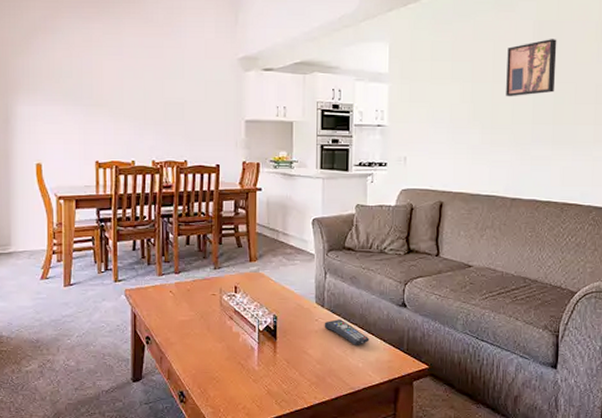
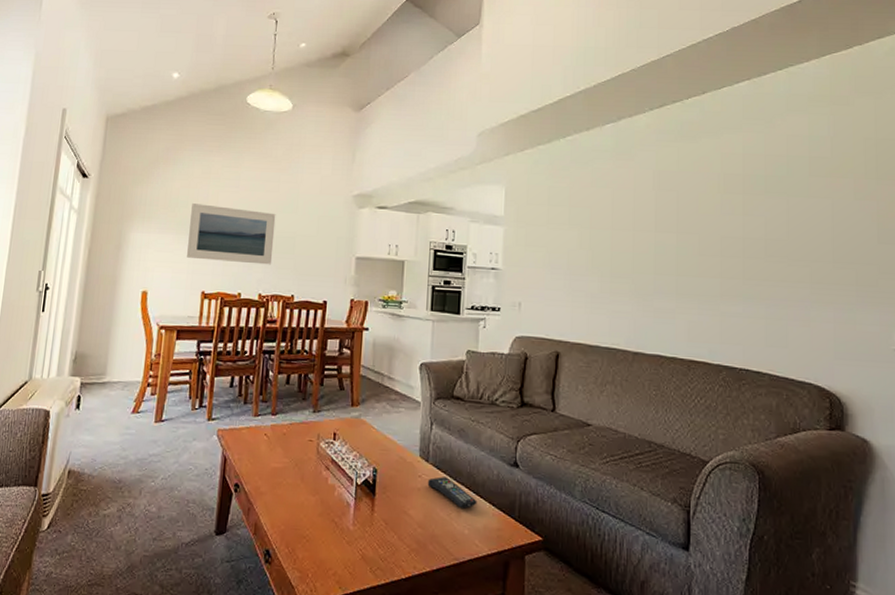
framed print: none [76,73,163,132] -> present [187,203,276,265]
wall art: present [506,39,557,97] -> none [626,189,678,246]

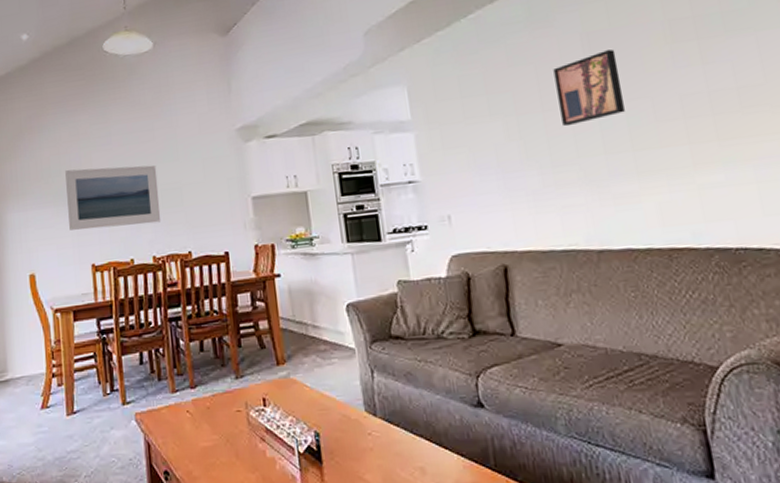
remote control: present [427,476,477,509] -> none [379,430,443,464]
wall art: none [626,189,678,246] -> present [553,49,625,127]

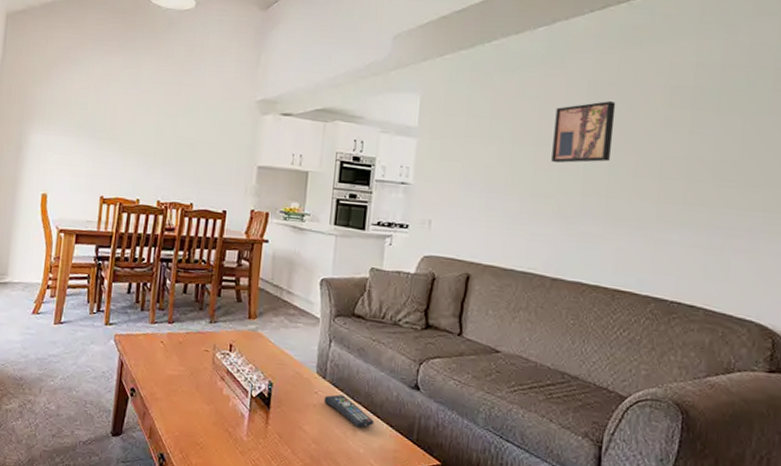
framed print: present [65,165,161,230] -> none [86,106,176,172]
remote control: none [379,430,443,464] -> present [323,394,375,428]

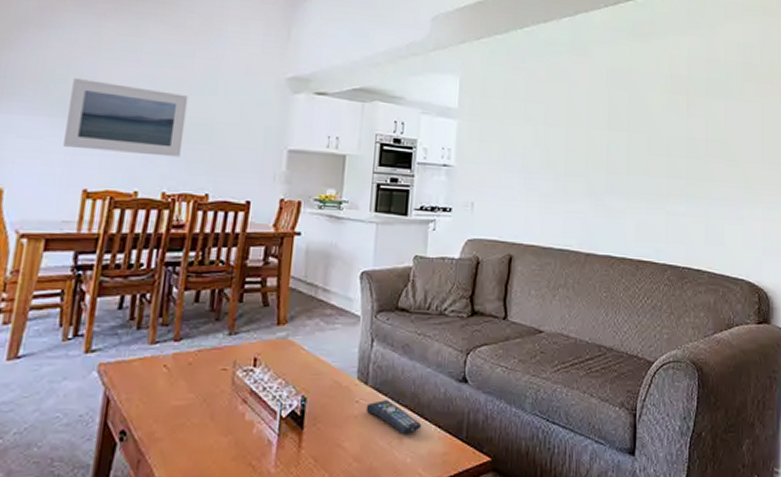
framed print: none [86,106,176,172] -> present [63,78,189,157]
wall art: present [551,101,616,163] -> none [580,87,630,144]

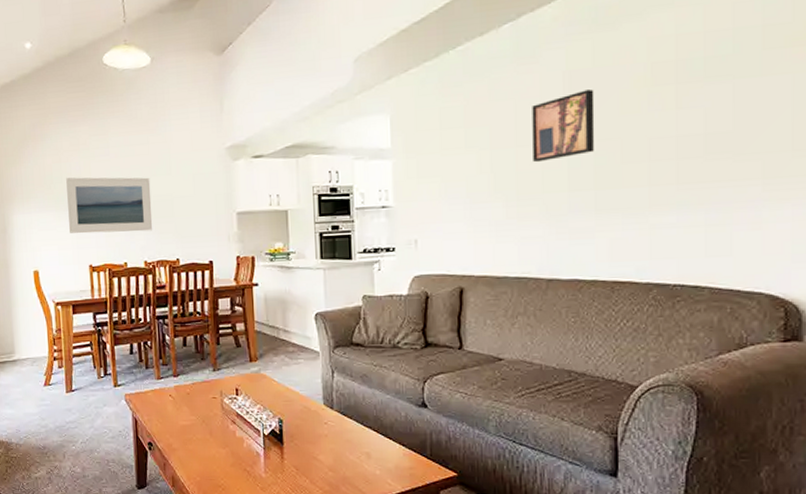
remote control: present [366,400,422,434] -> none [334,422,387,451]
wall art: none [580,87,630,144] -> present [532,89,595,163]

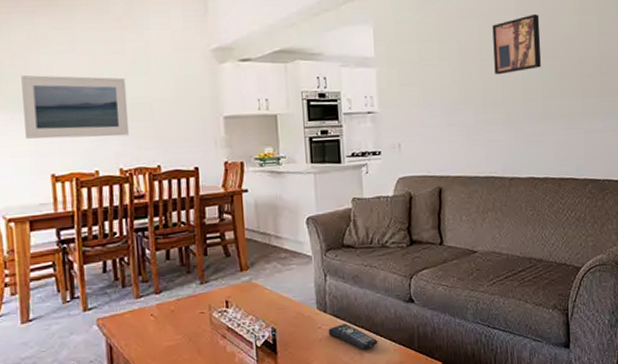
remote control: none [334,422,387,451] -> present [328,323,378,350]

